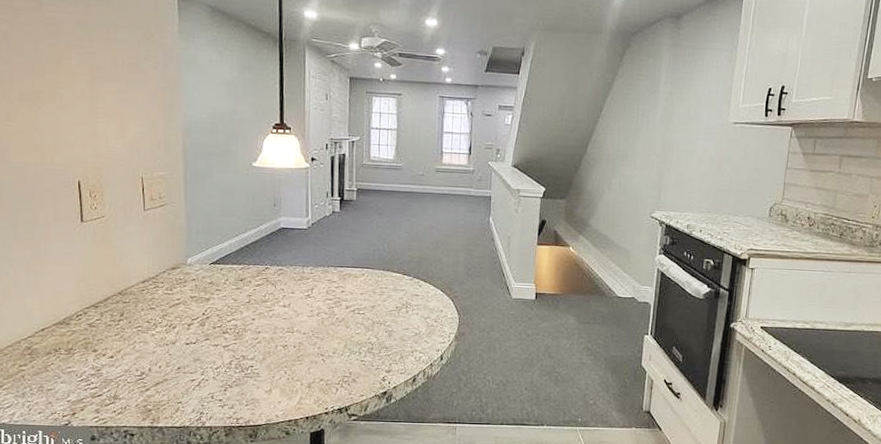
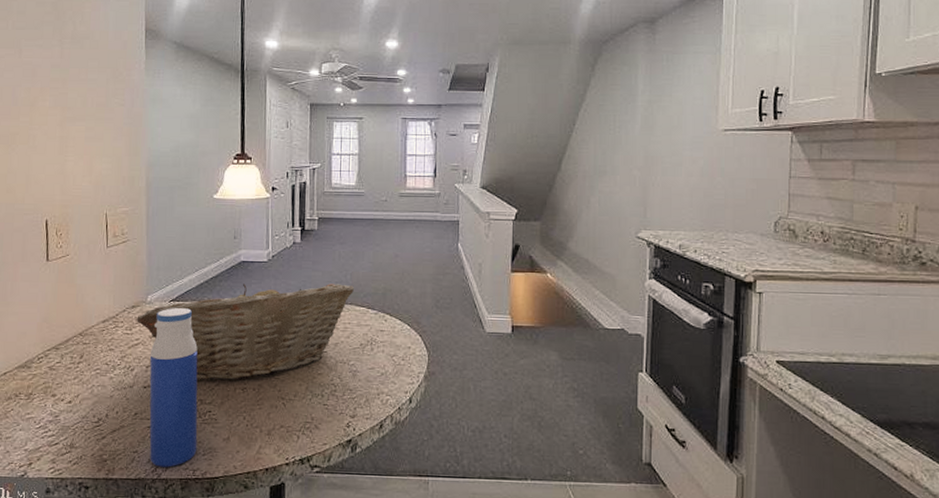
fruit basket: none [177,249,392,338] -> present [136,284,355,381]
water bottle: none [191,270,241,416] -> present [149,308,198,467]

